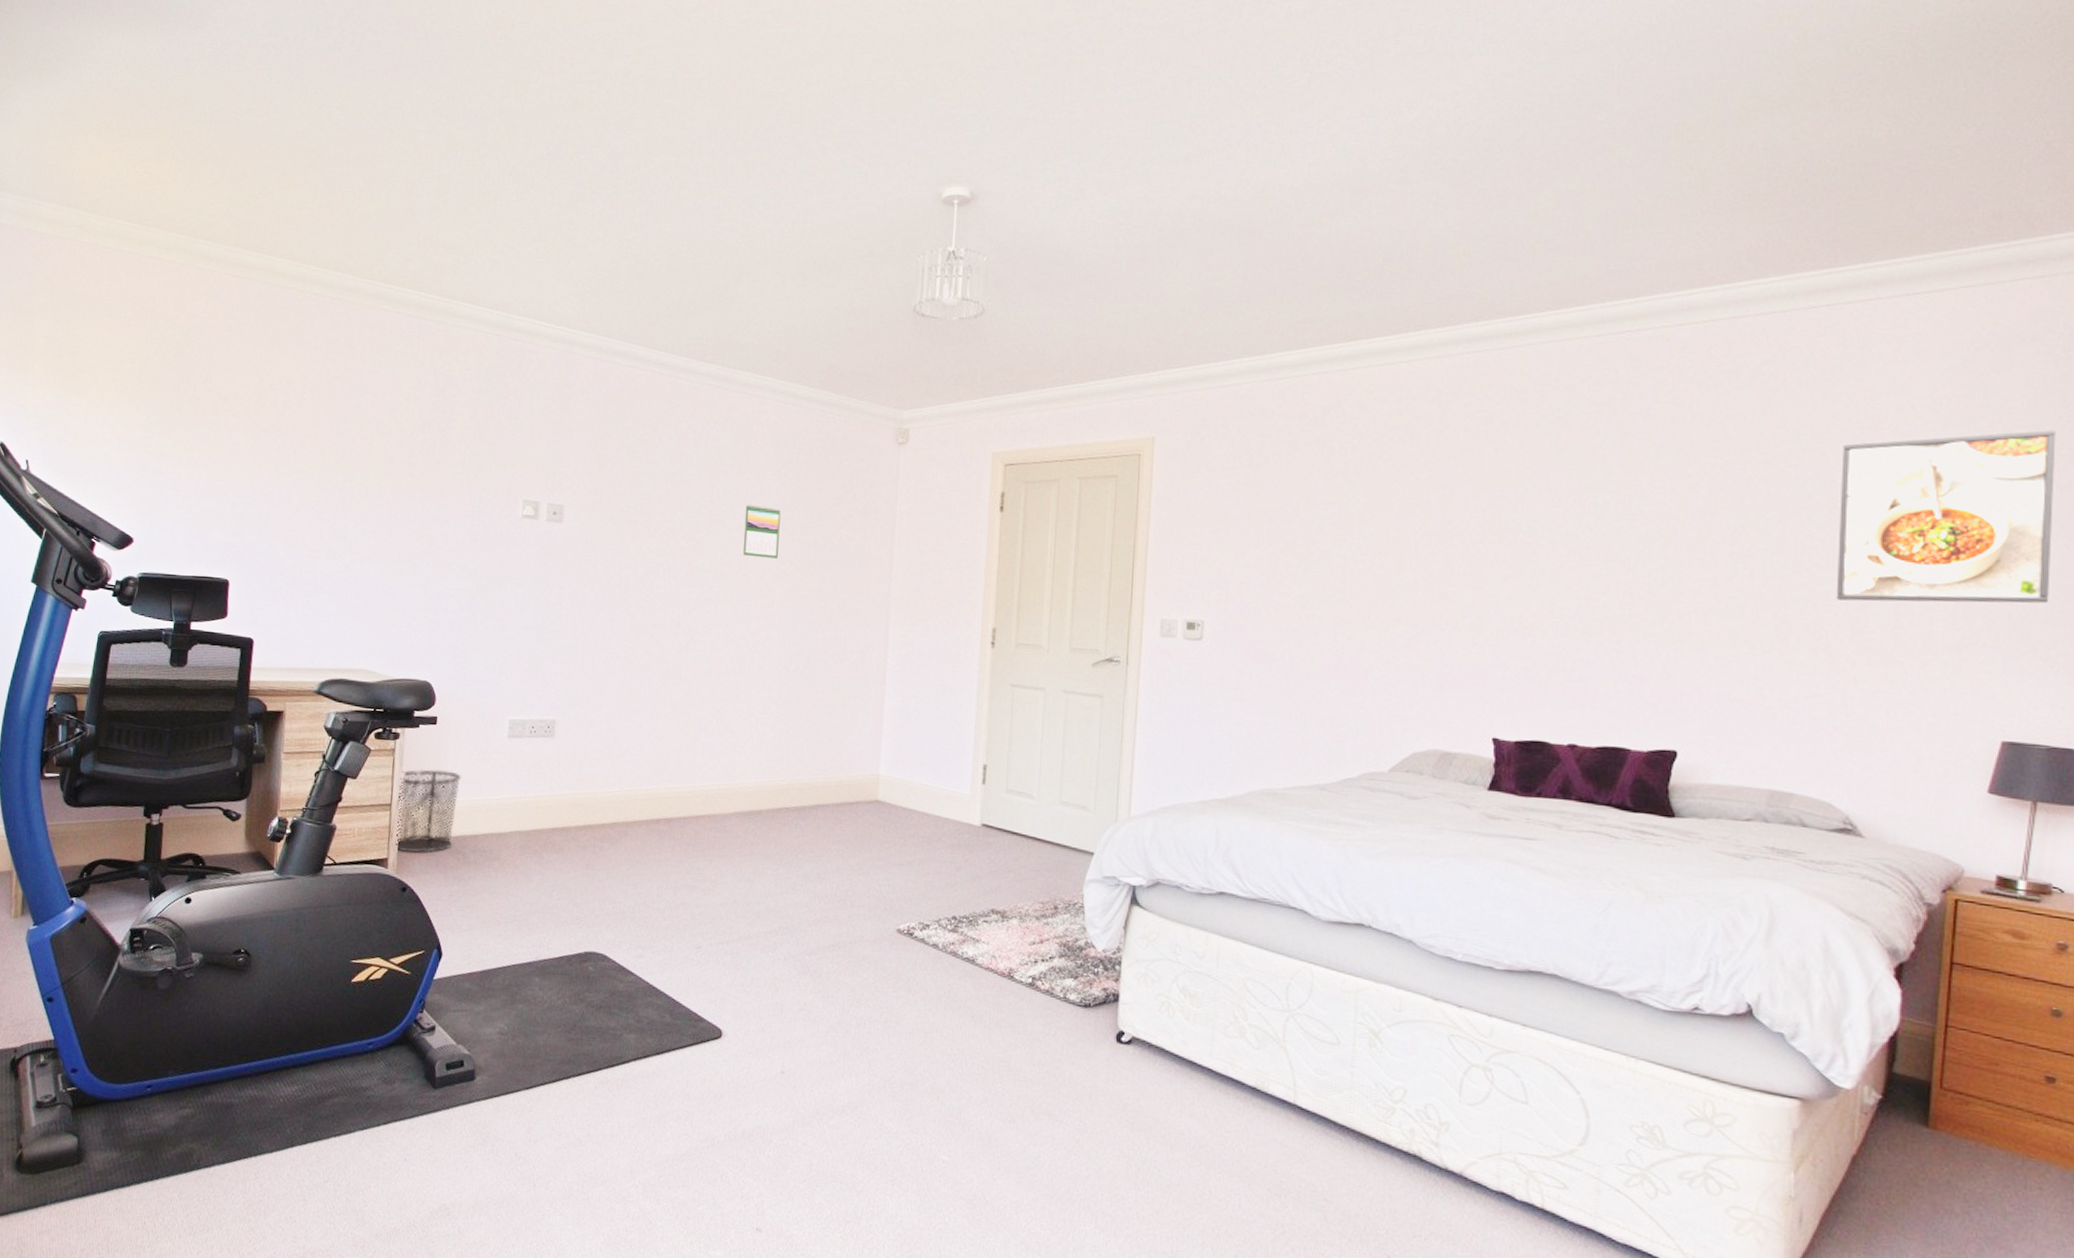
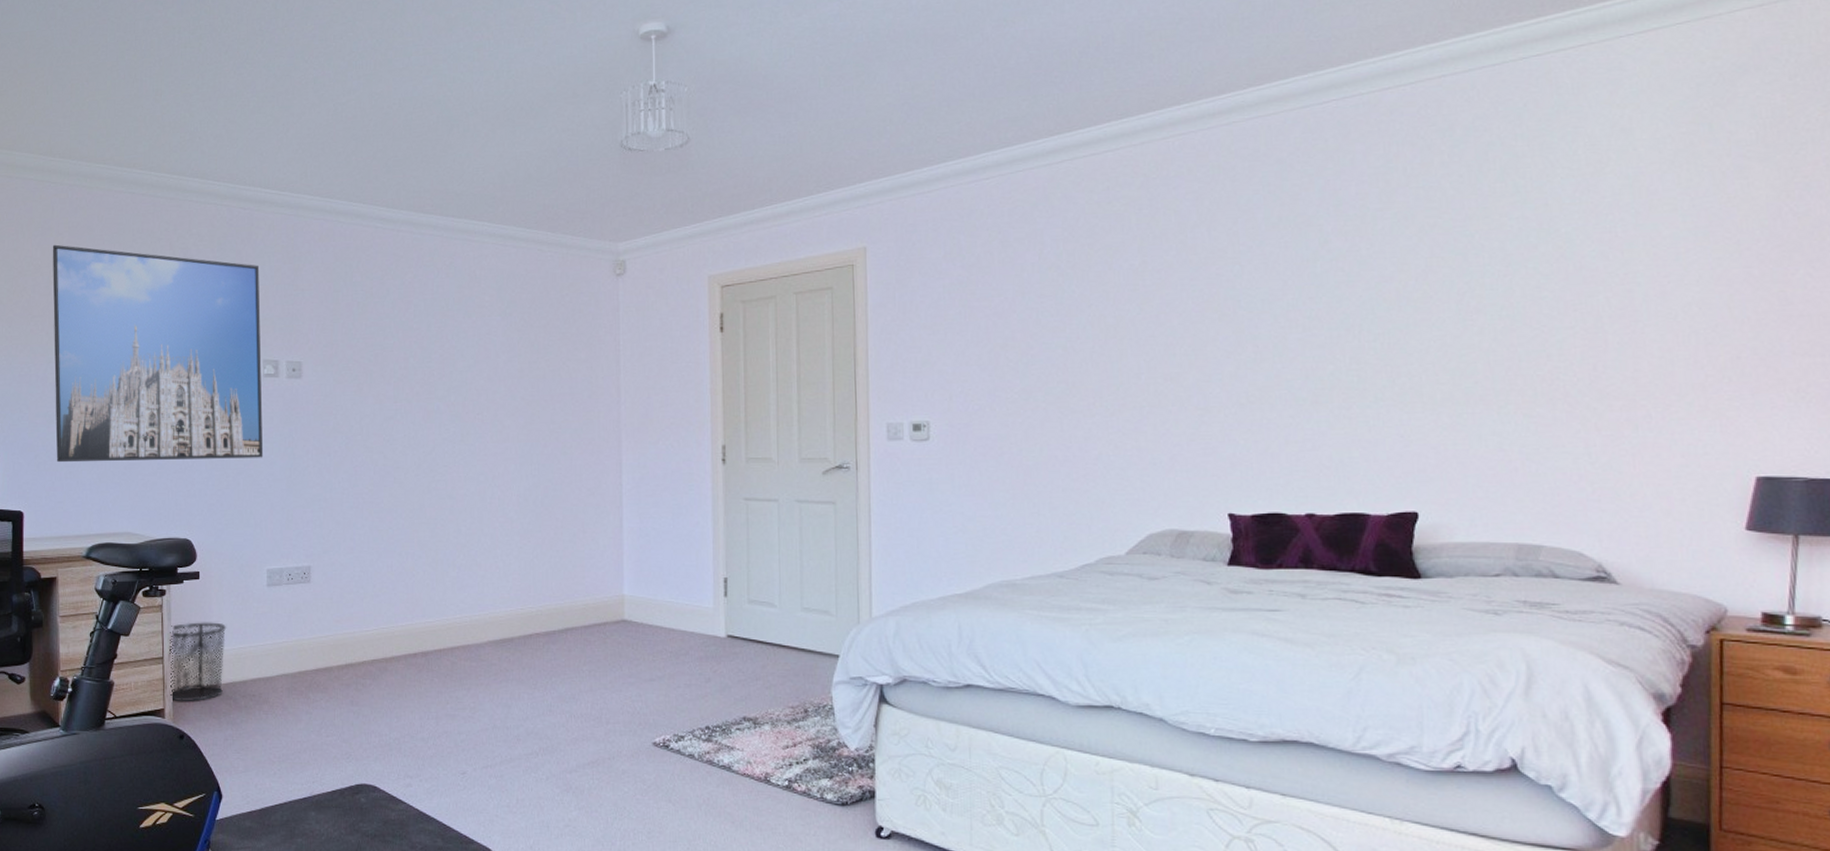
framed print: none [293,359,527,603] -> present [52,244,264,463]
calendar: present [742,503,781,558] -> none [474,345,509,396]
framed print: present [1836,429,2056,604] -> none [1565,158,1795,349]

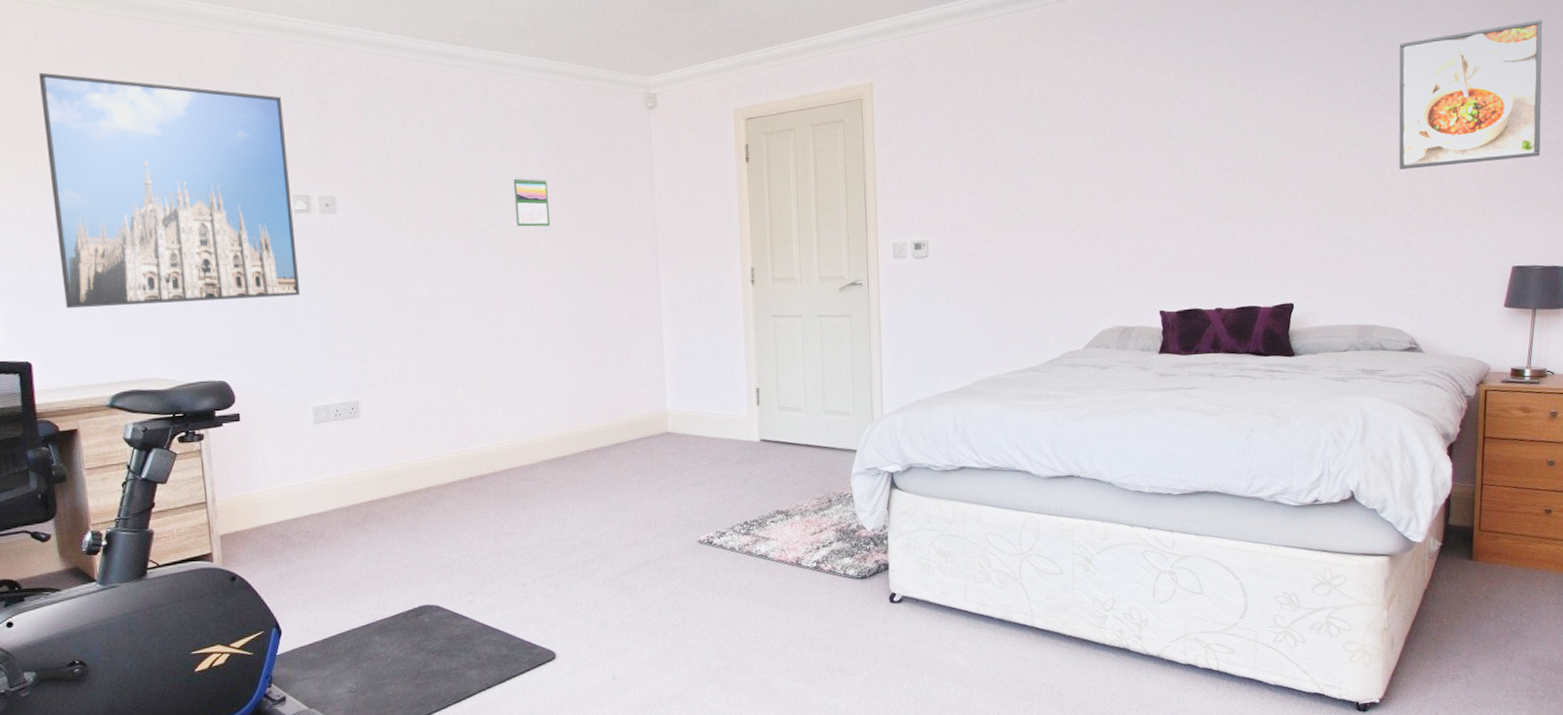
waste bin: present [170,622,227,703] -> none [212,463,274,544]
calendar: none [474,345,509,396] -> present [513,177,550,227]
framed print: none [1565,158,1795,349] -> present [1399,19,1543,169]

